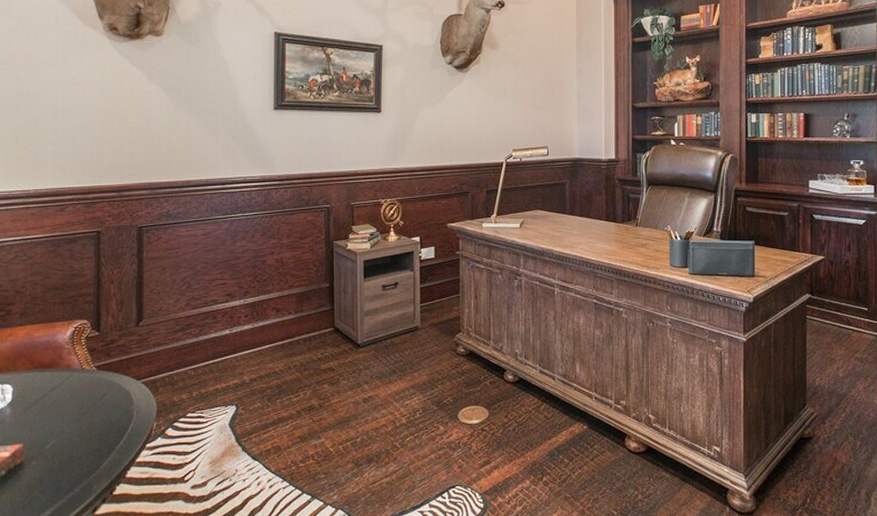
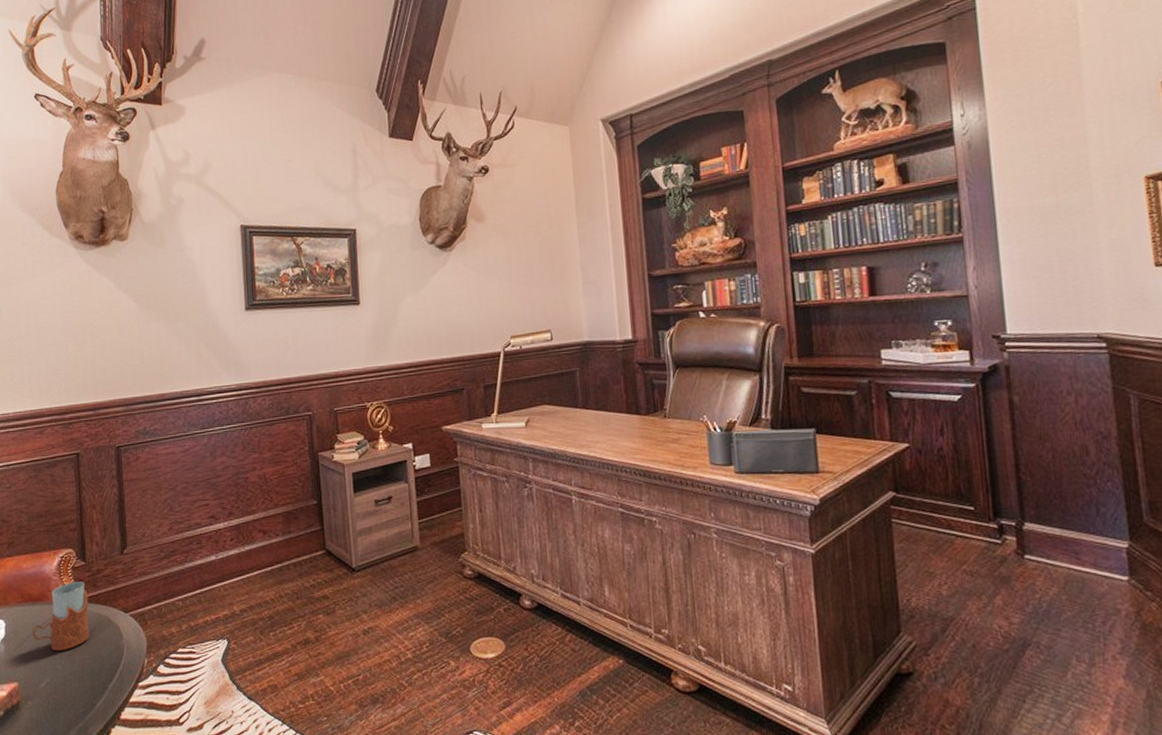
drinking glass: none [40,351,101,415] -> present [32,582,90,652]

